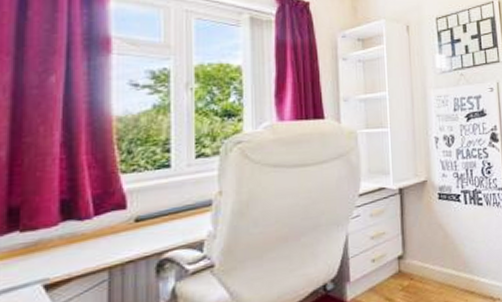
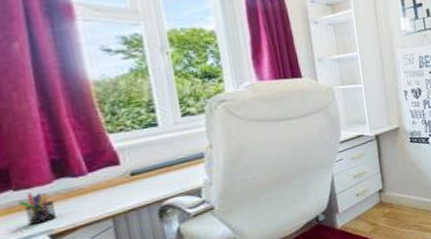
pen holder: none [21,235,54,272] -> present [17,192,56,225]

